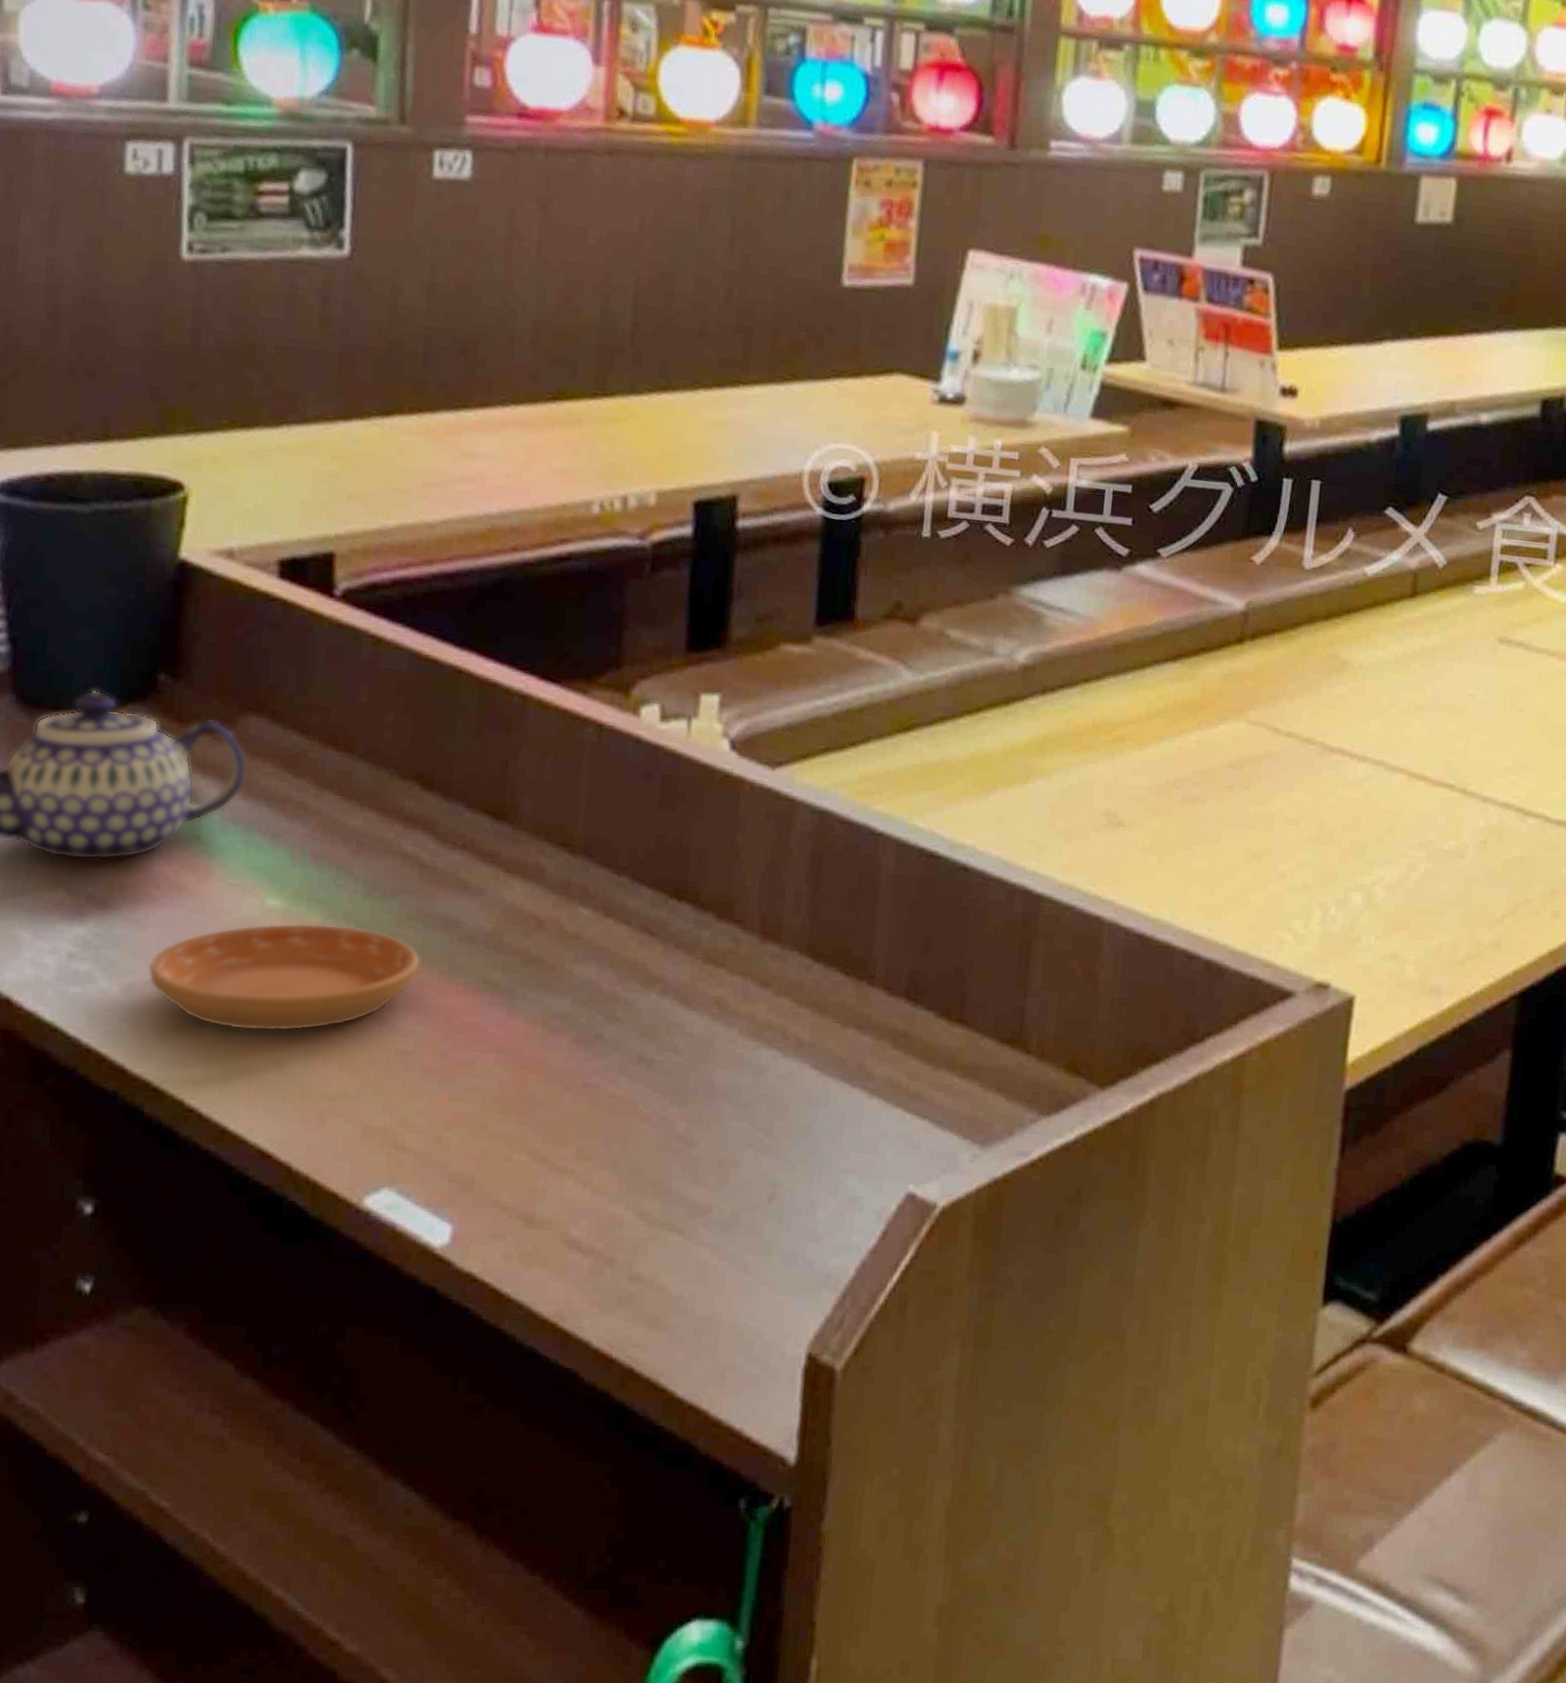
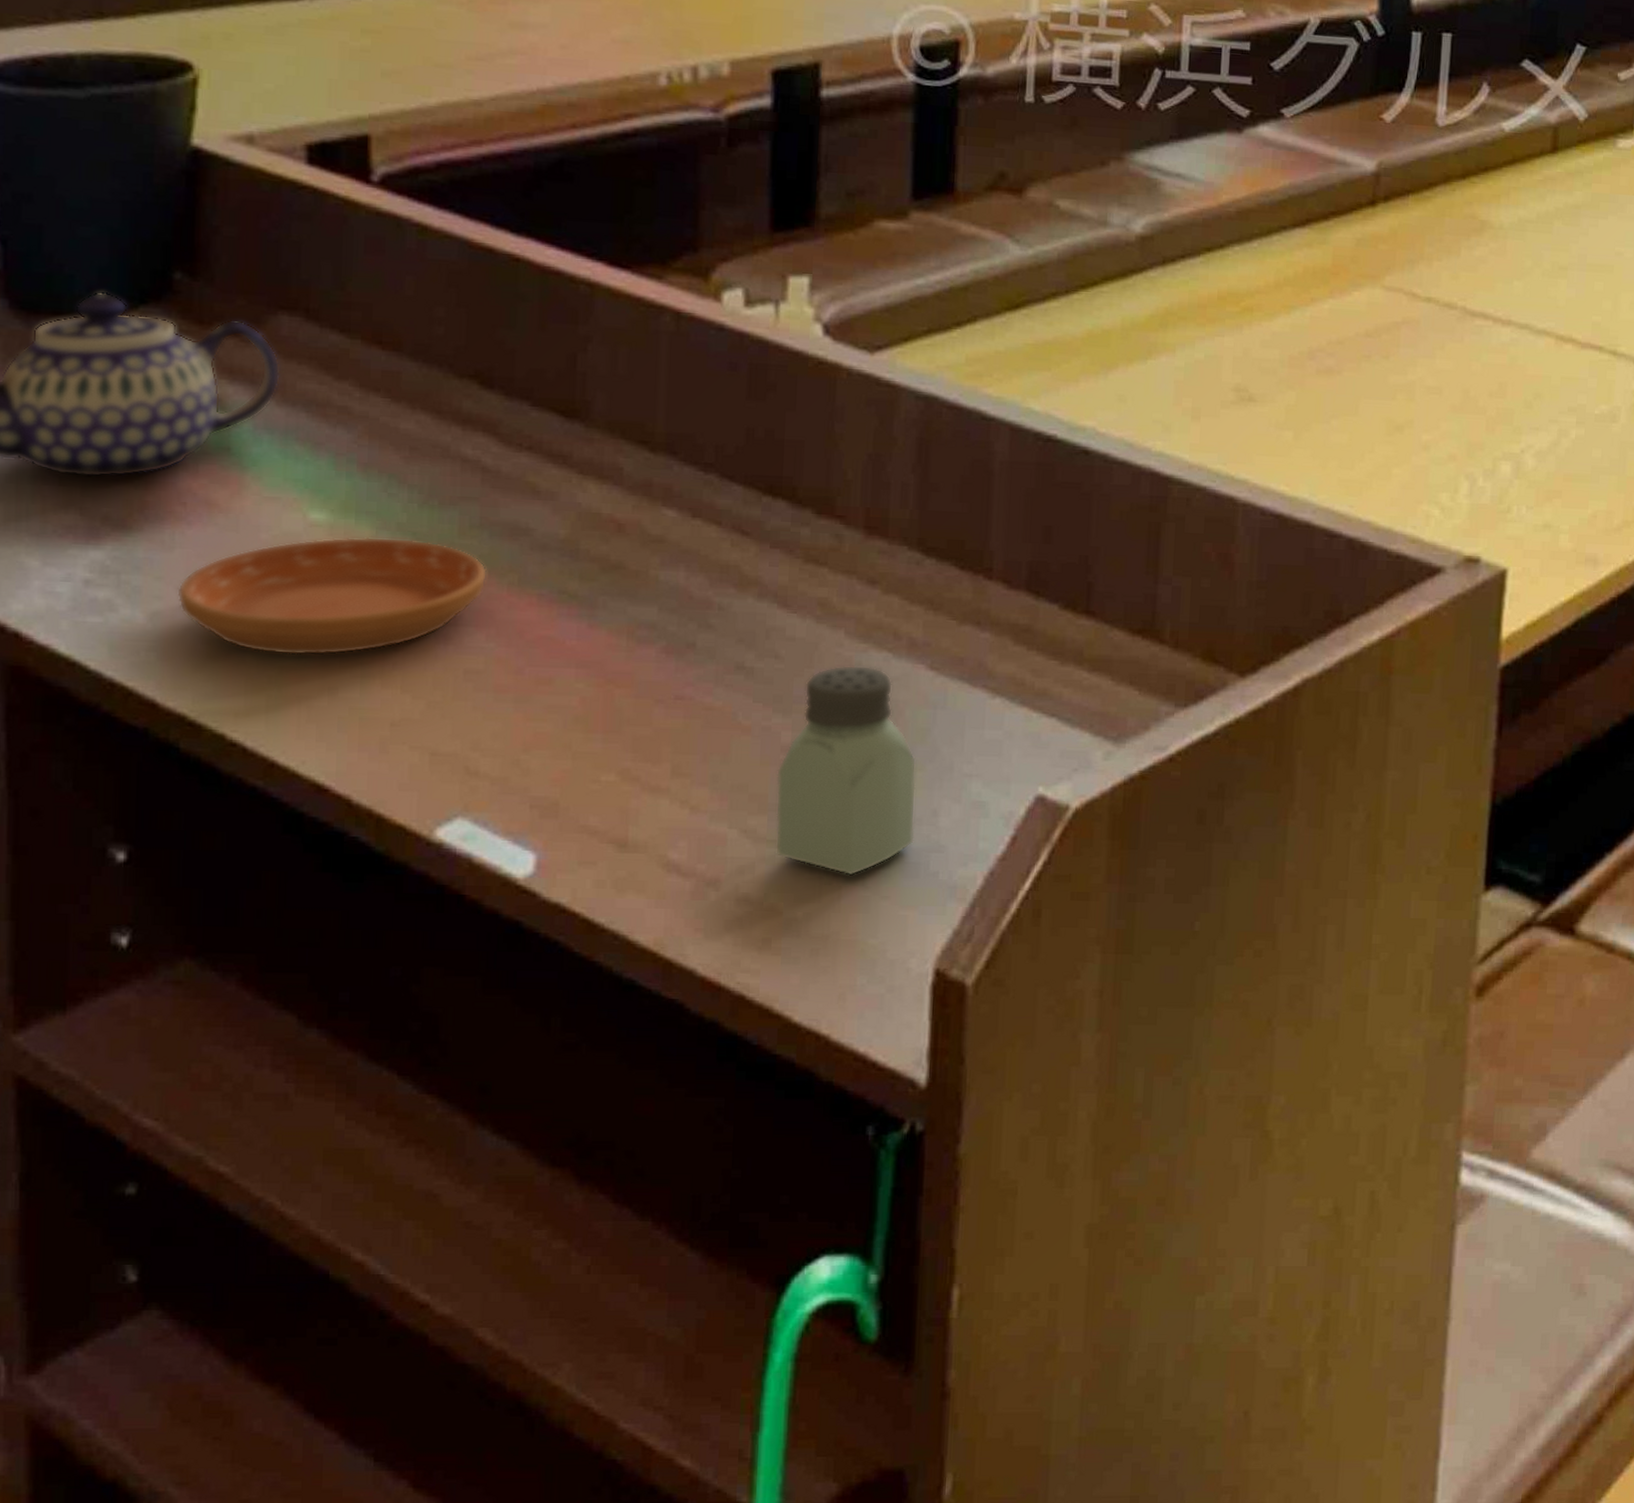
saltshaker: none [666,1061,799,1261] -> present [775,665,917,876]

